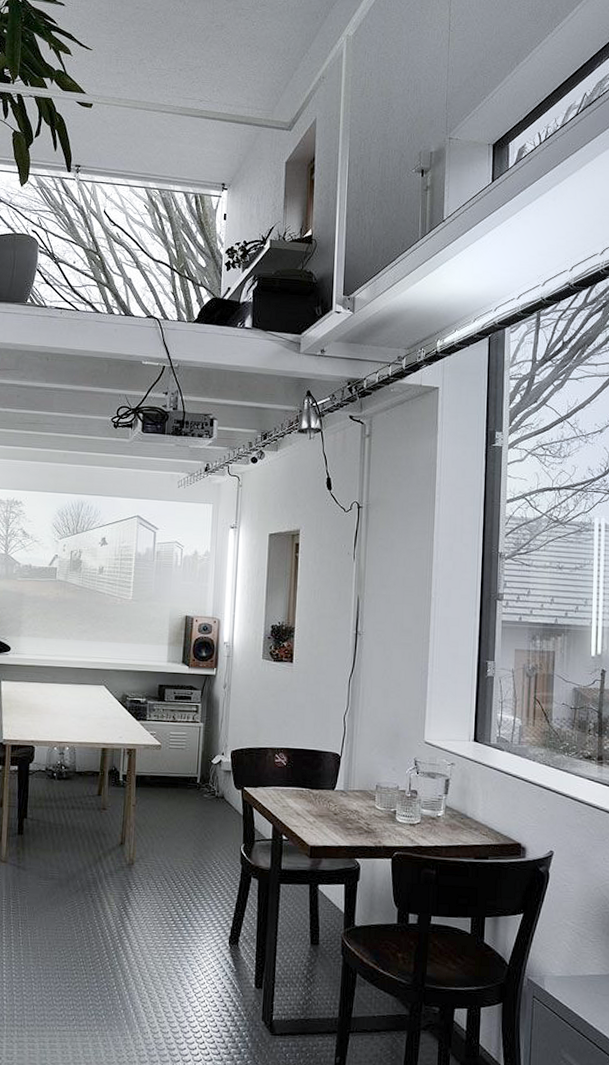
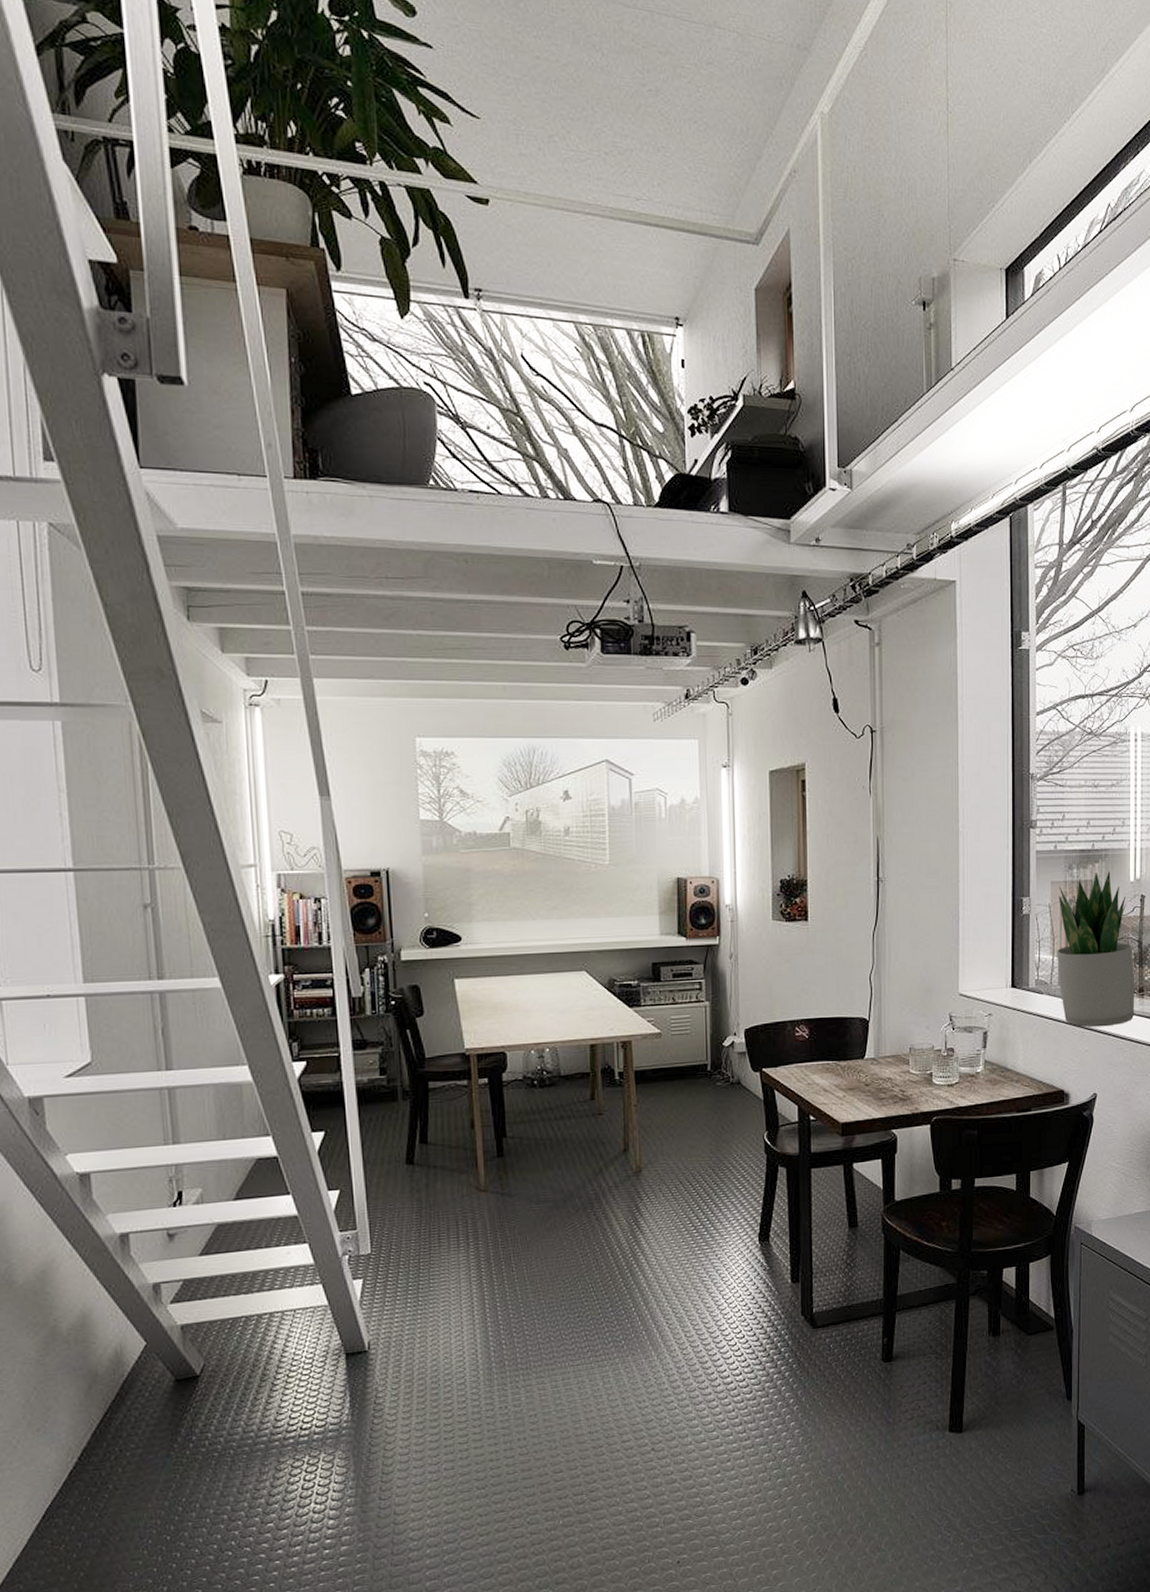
planter: none [518,645,594,789] -> present [1057,871,1135,1027]

